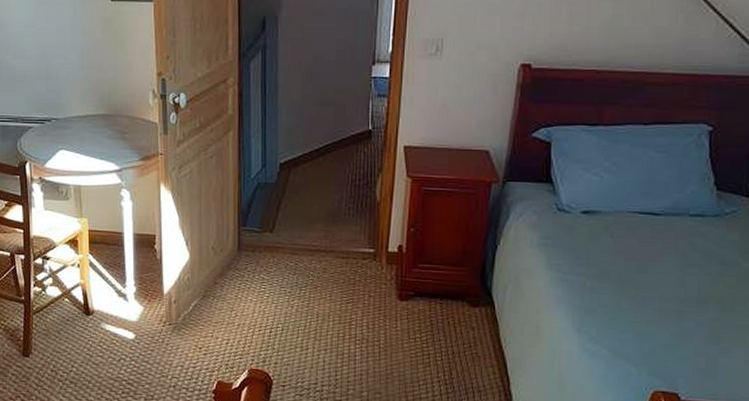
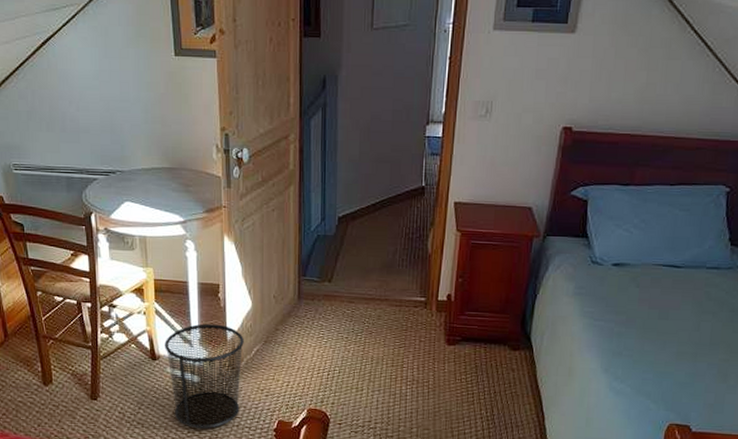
waste bin: none [99,276,181,390] -> present [165,323,244,429]

